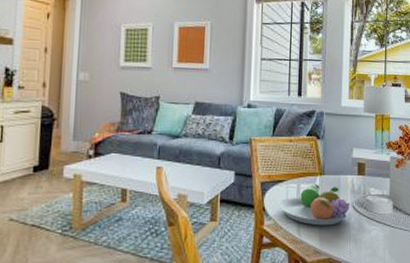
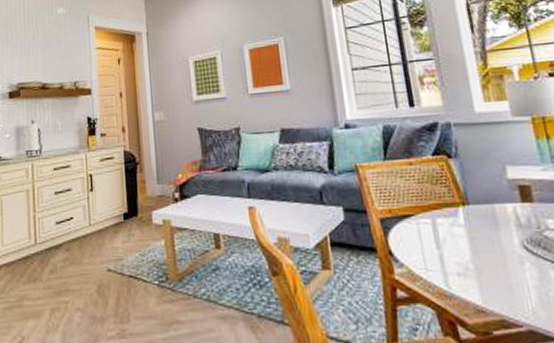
fruit bowl: present [277,184,351,226] -> none [408,218,520,274]

